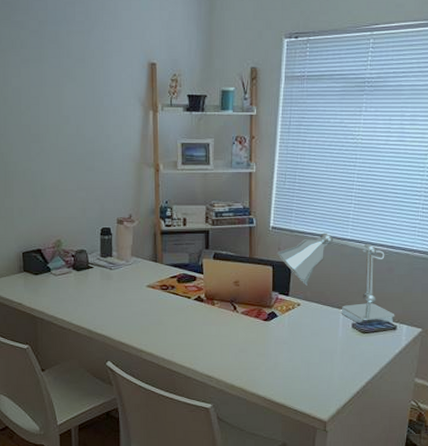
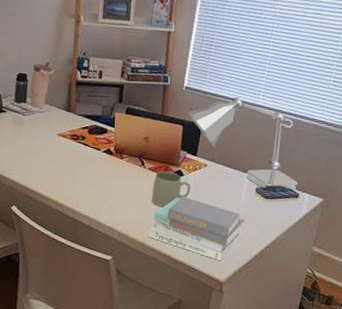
mug: none [246,314,286,351] -> present [152,171,191,208]
books: none [246,338,344,400] -> present [147,196,245,261]

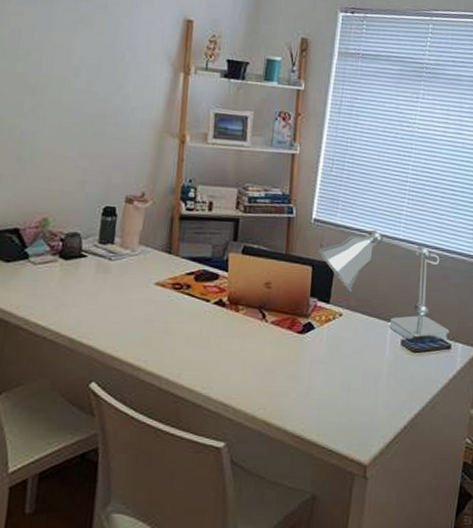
books: present [147,196,245,261] -> none [271,356,391,437]
mug: present [152,171,191,208] -> none [275,325,324,372]

